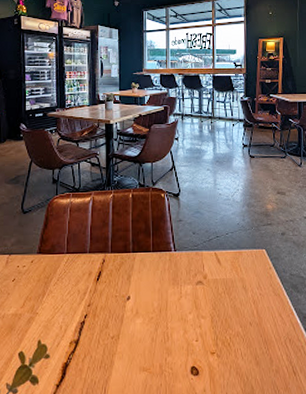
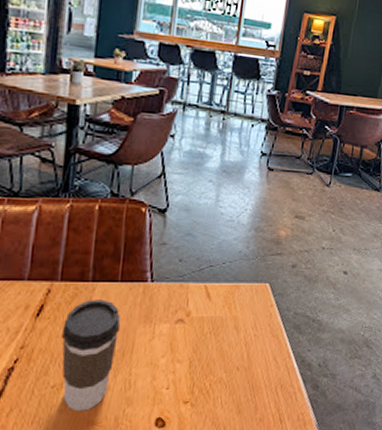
coffee cup: none [116,266,156,359] -> present [62,299,121,412]

